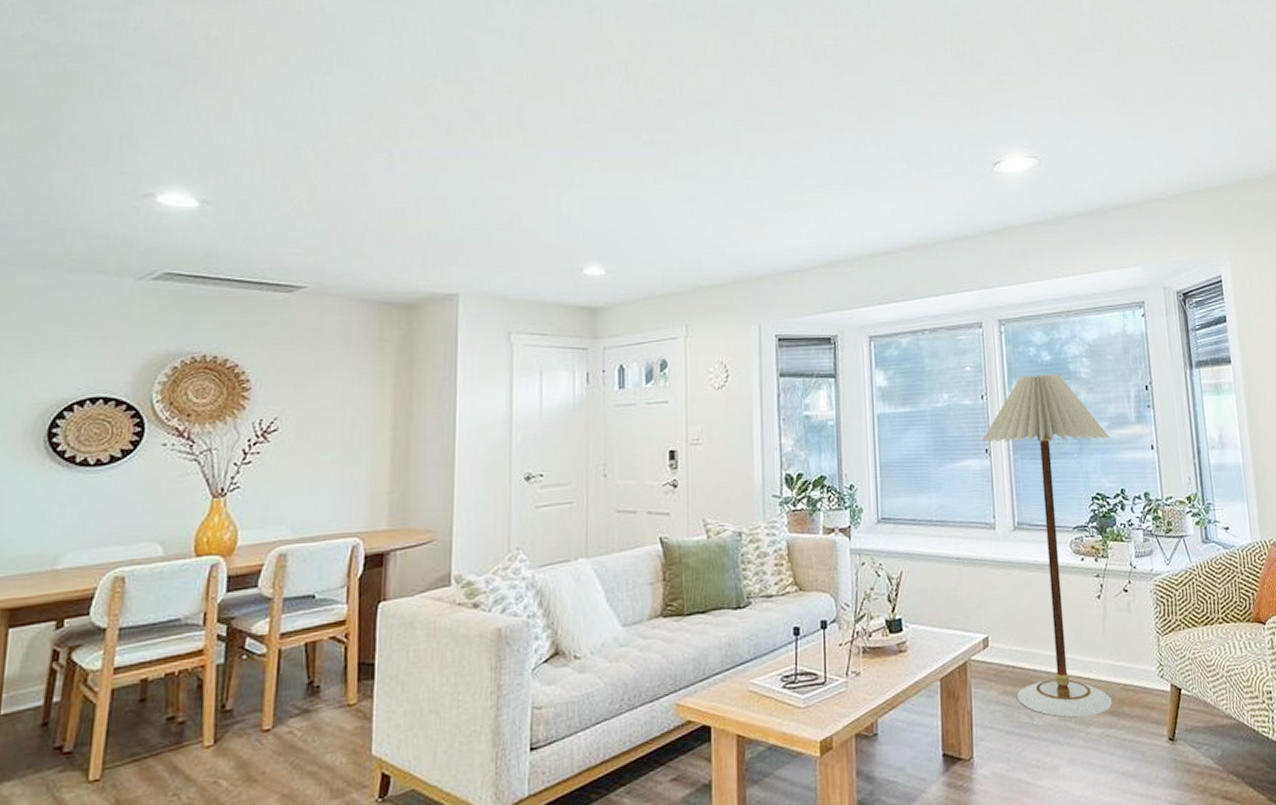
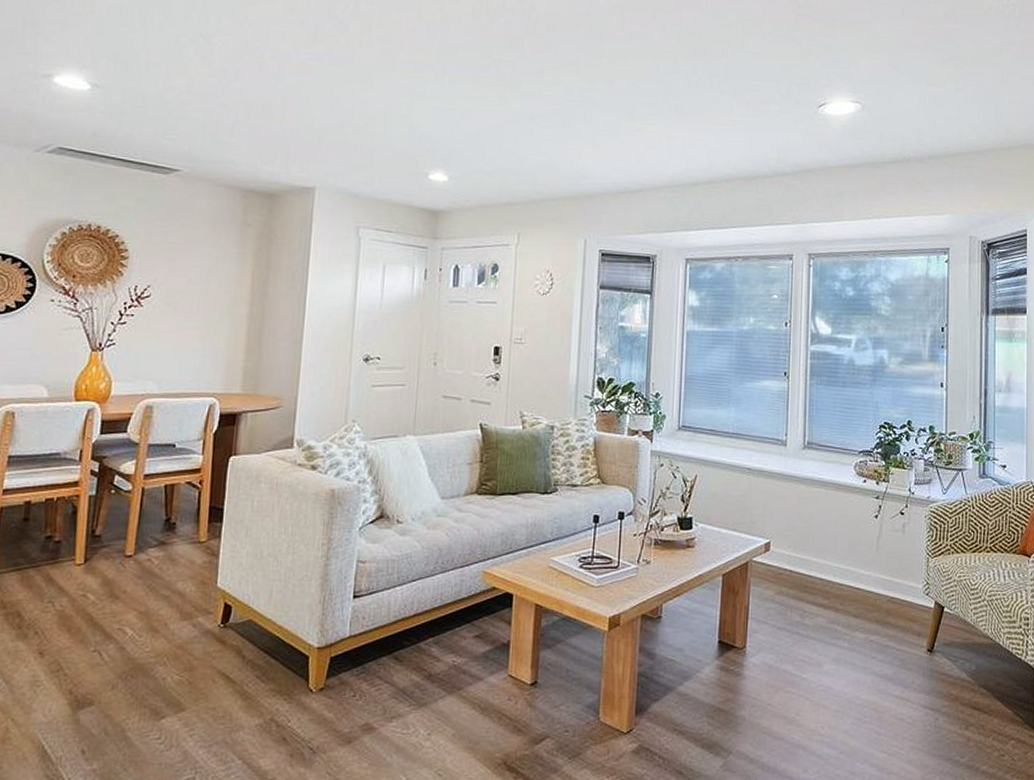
floor lamp: present [982,374,1113,718] -> none [782,307,903,622]

